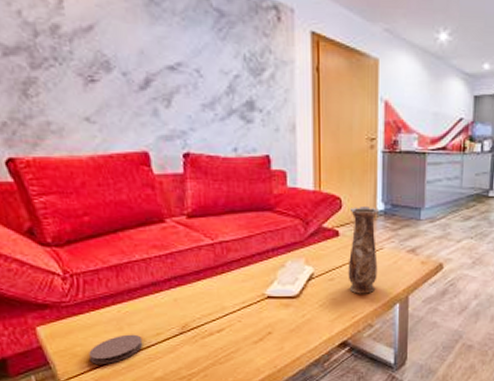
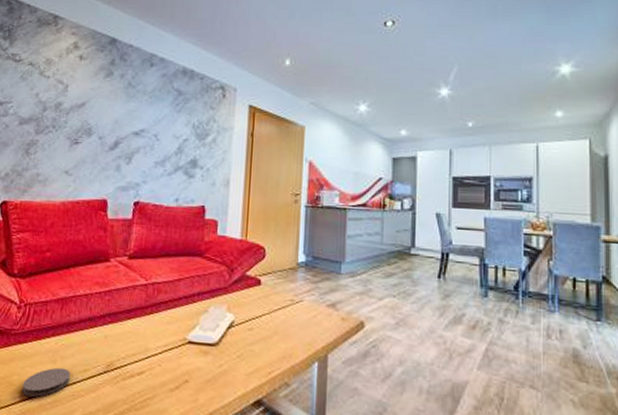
vase: present [348,207,379,294] -> none [267,257,300,348]

